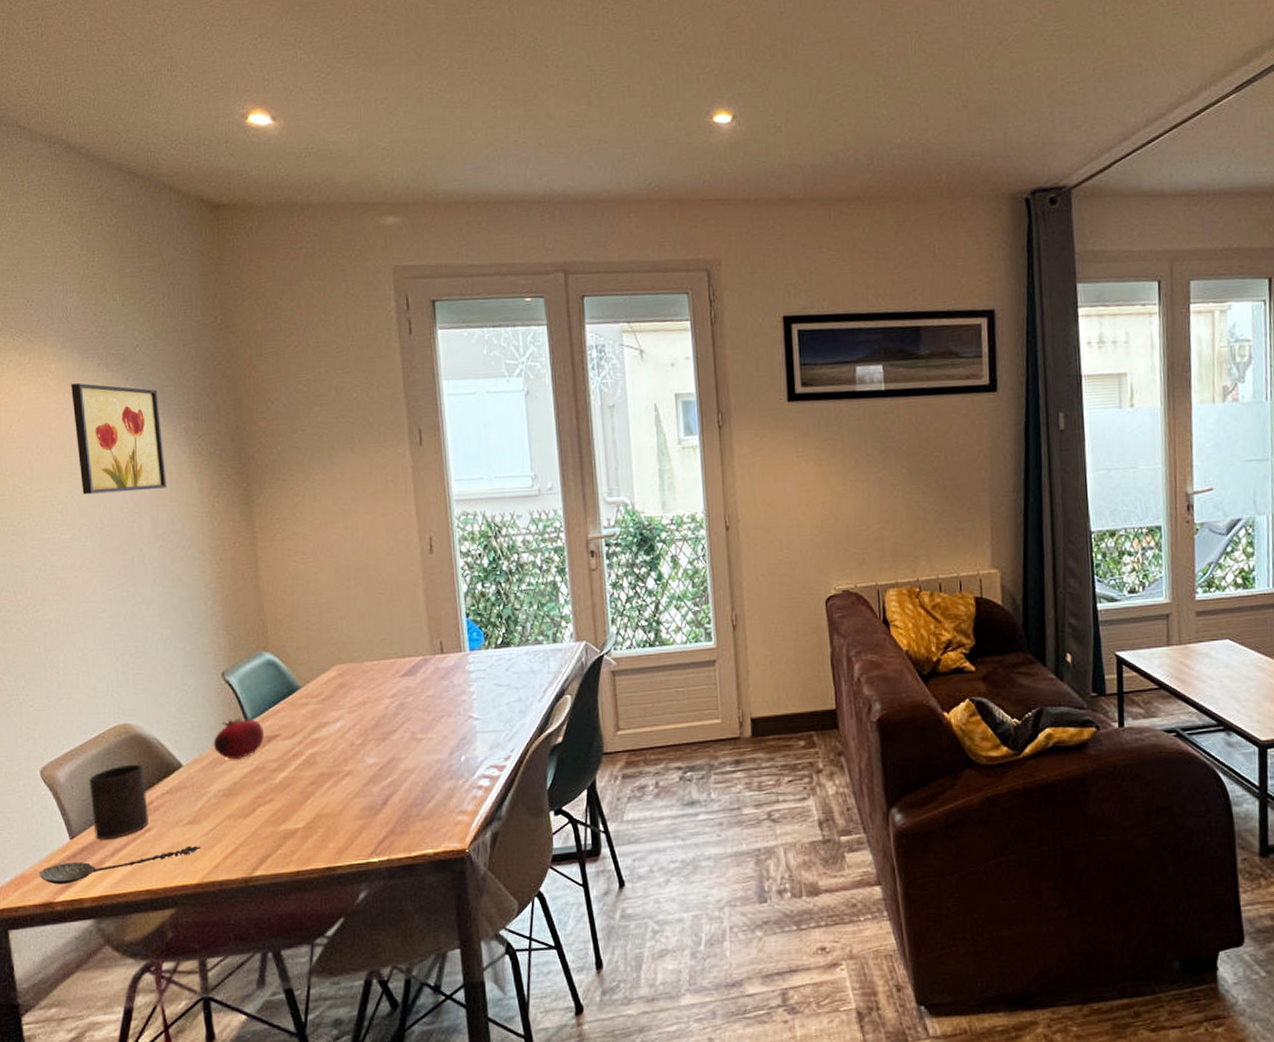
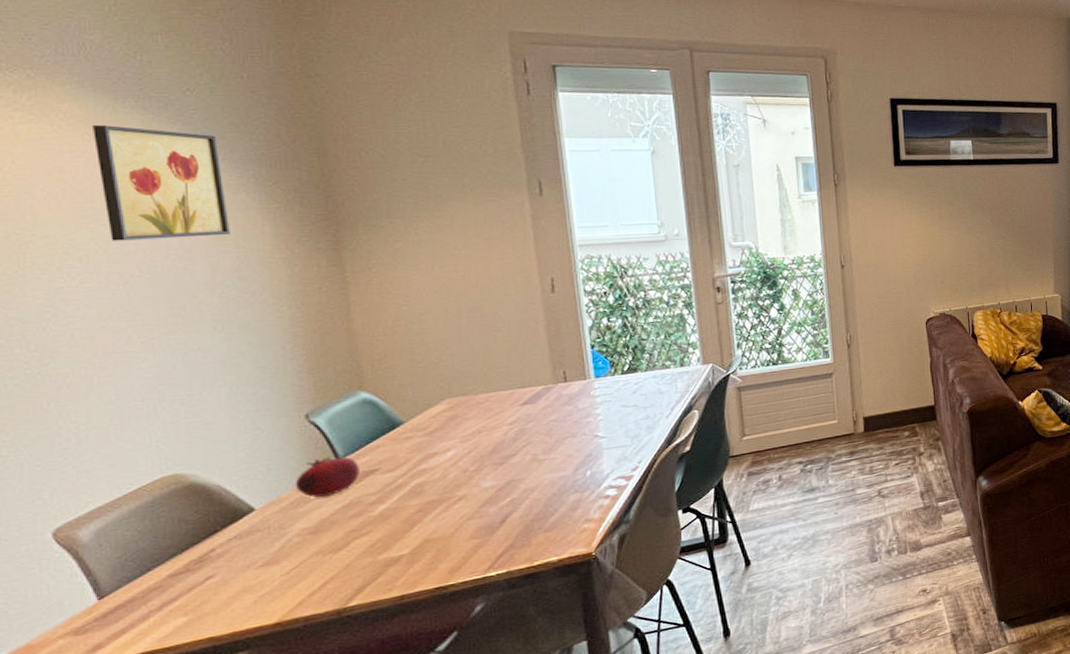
spoon: present [39,845,201,885] -> none [52,586,281,650]
cup: present [89,764,149,840] -> none [125,513,211,596]

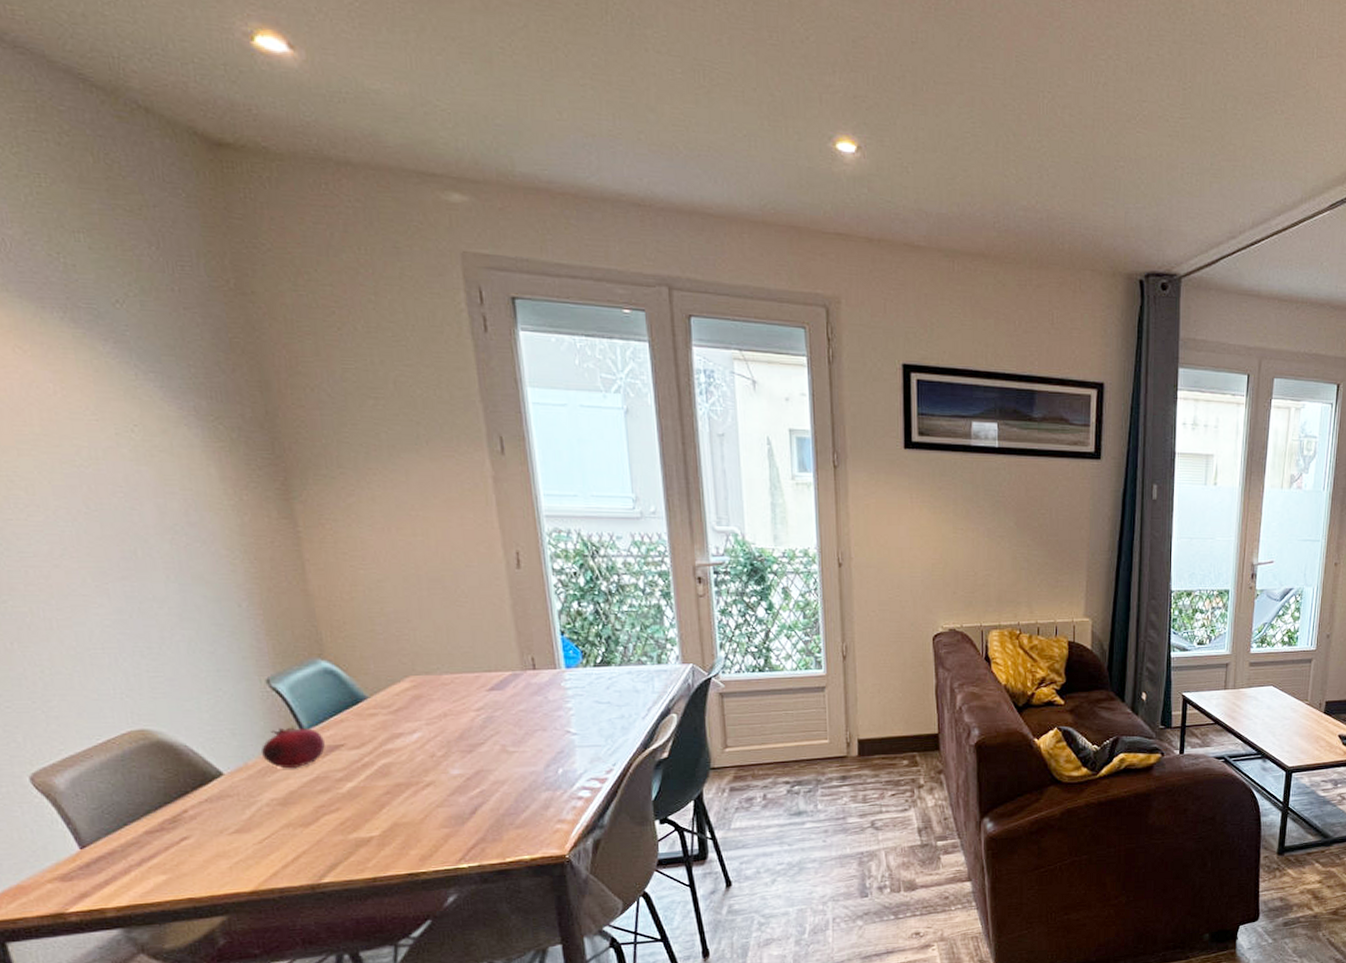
wall art: present [93,124,230,241] -> none [22,336,175,474]

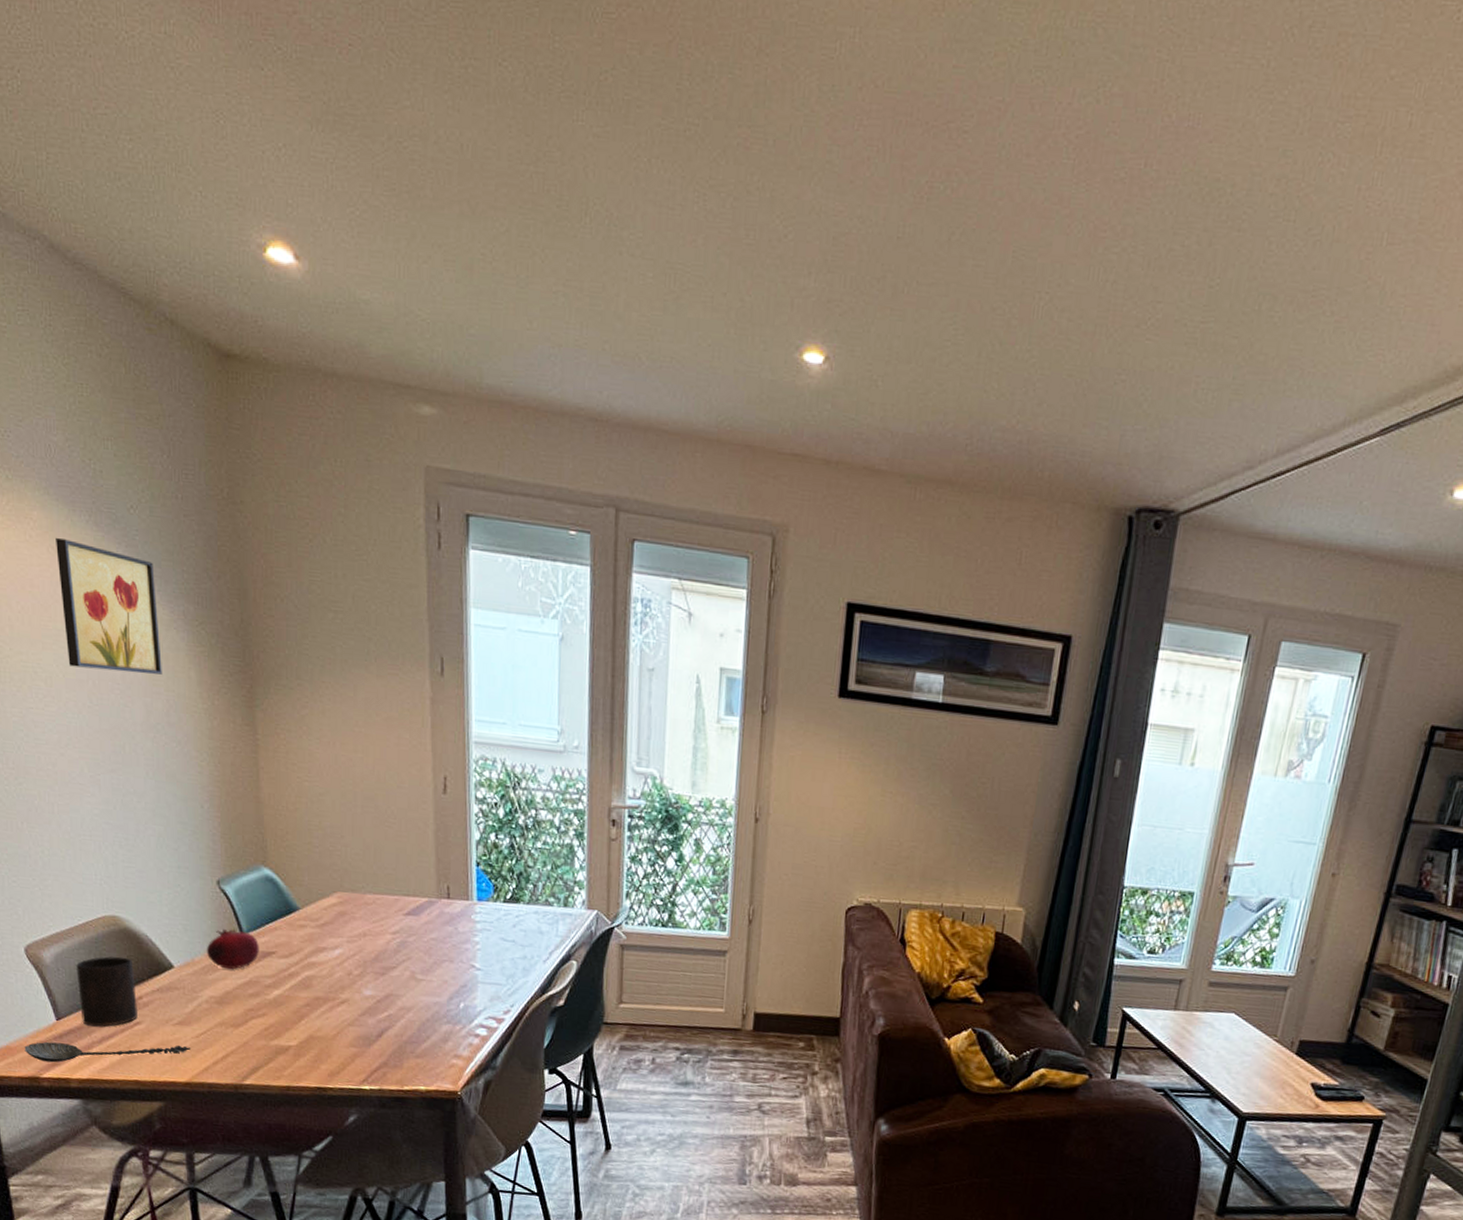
wall art: none [22,336,175,474] -> present [56,537,162,675]
spoon: none [41,854,255,896] -> present [24,1041,191,1063]
cup: none [99,771,185,849] -> present [76,956,139,1027]

